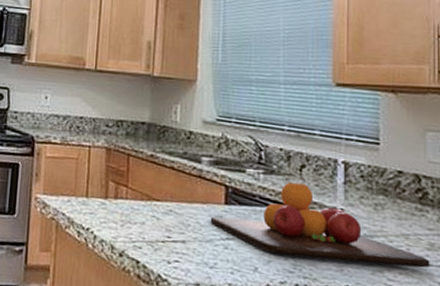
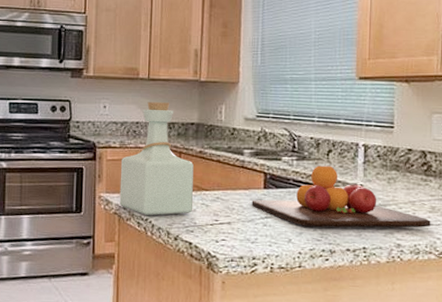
bottle: none [58,95,143,227] -> present [119,102,194,216]

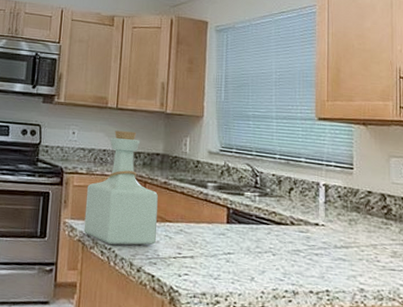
chopping board: present [251,165,431,228] -> none [214,203,393,273]

